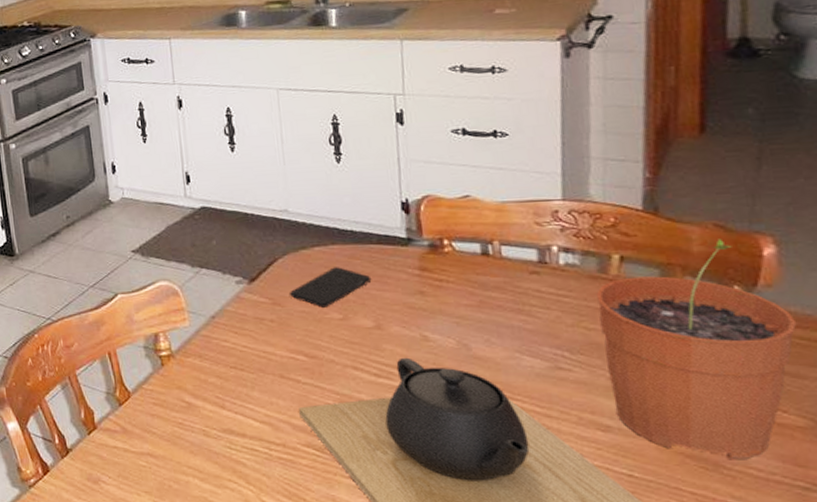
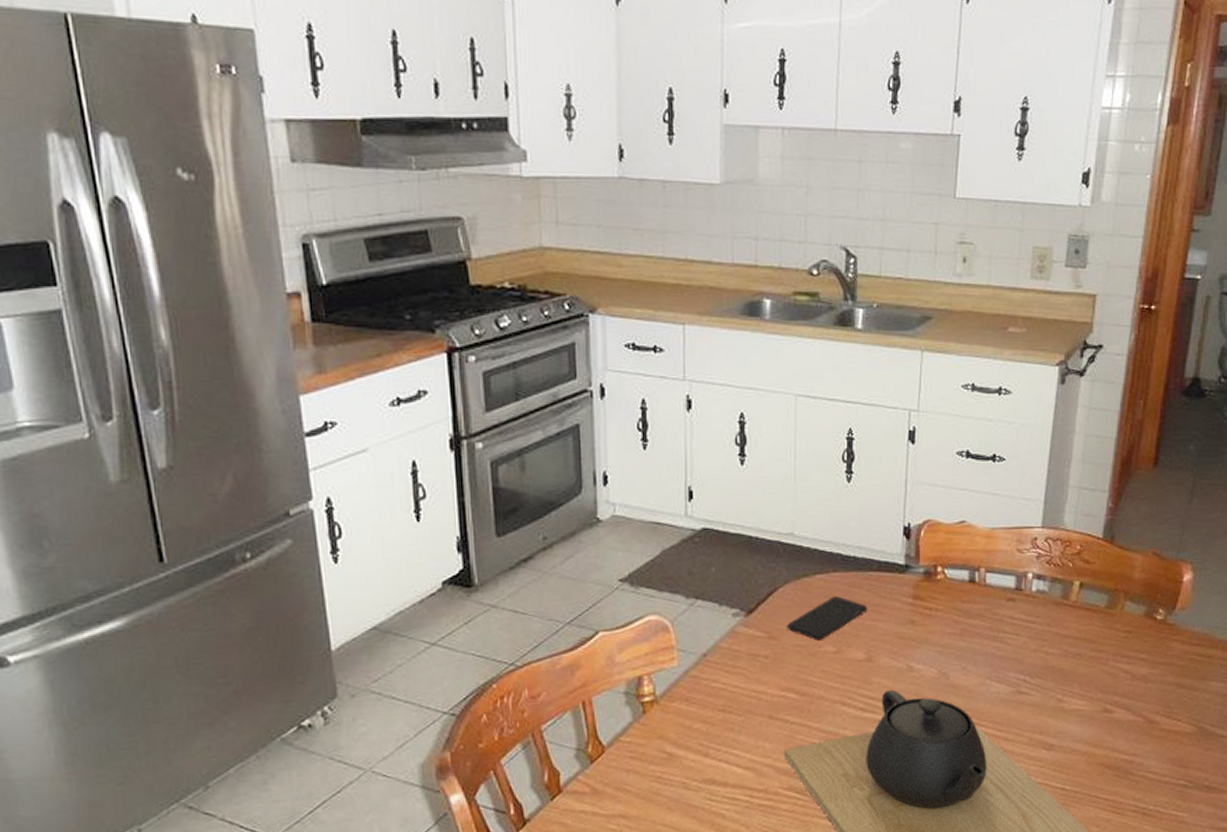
plant pot: present [596,239,796,460] -> none [1057,566,1197,767]

